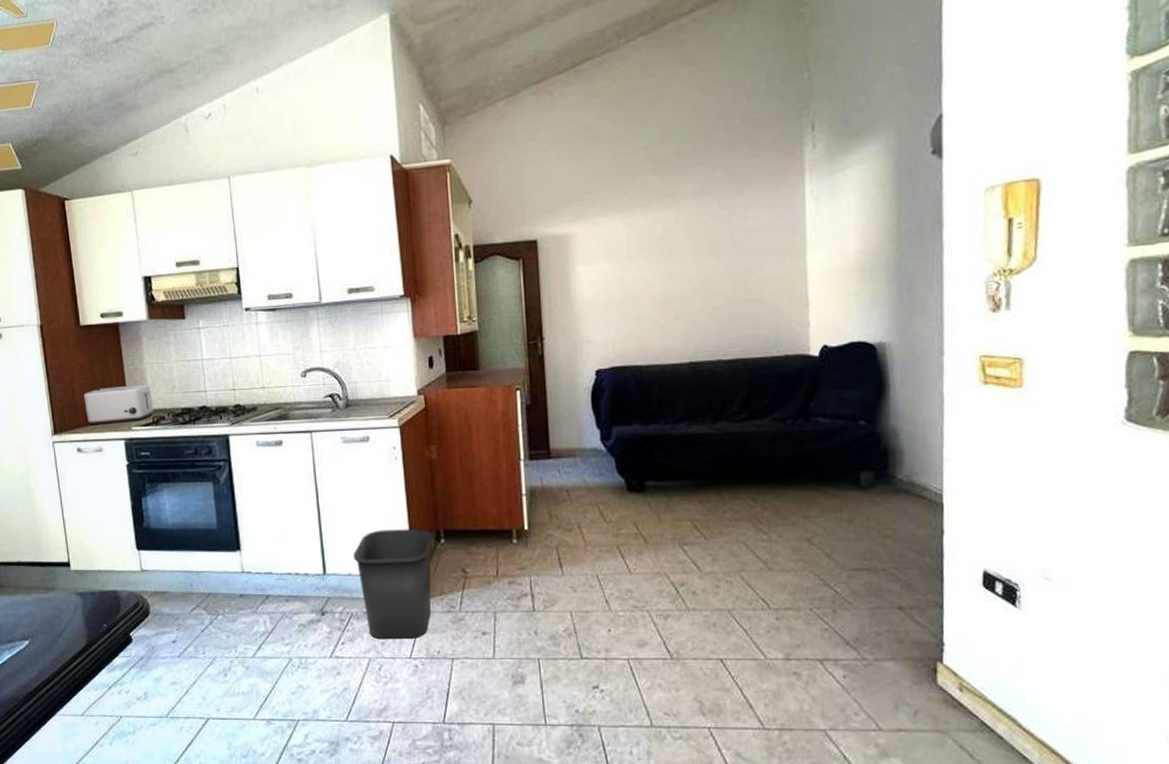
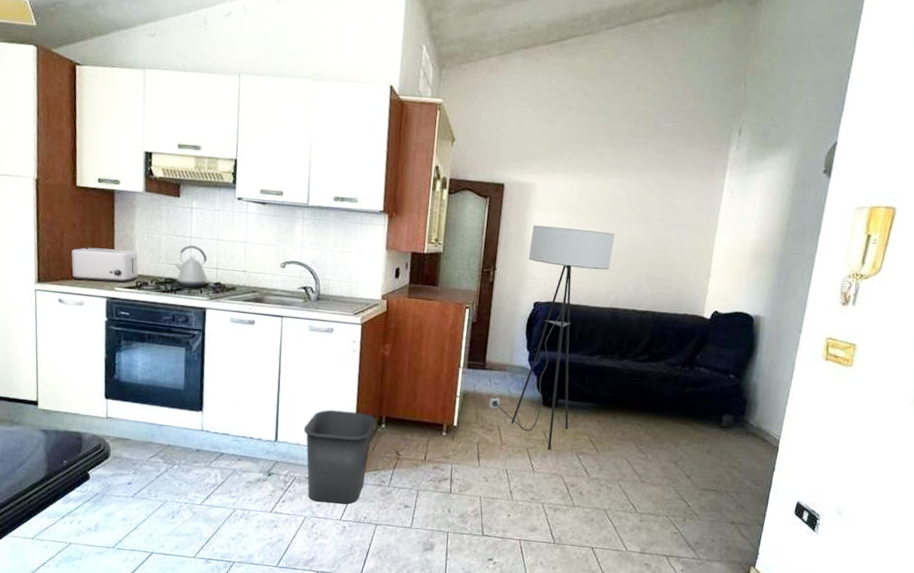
kettle: none [189,368,228,417] -> present [175,245,209,289]
floor lamp: none [562,274,681,544] -> present [489,225,615,449]

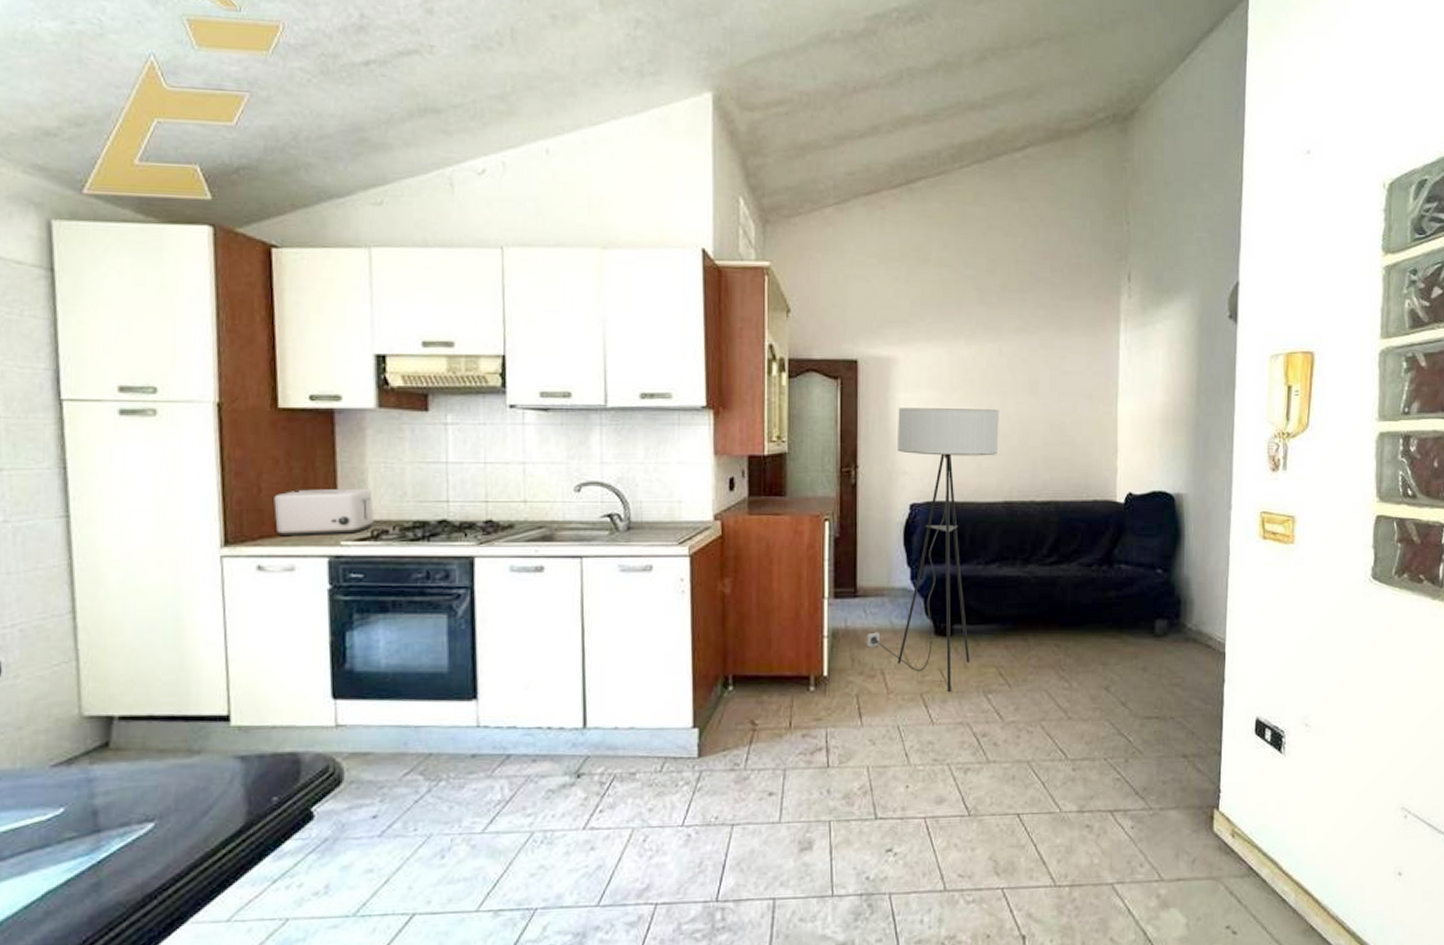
kettle: present [175,245,209,289] -> none [426,474,476,532]
waste bin: present [303,409,376,504] -> none [622,674,719,806]

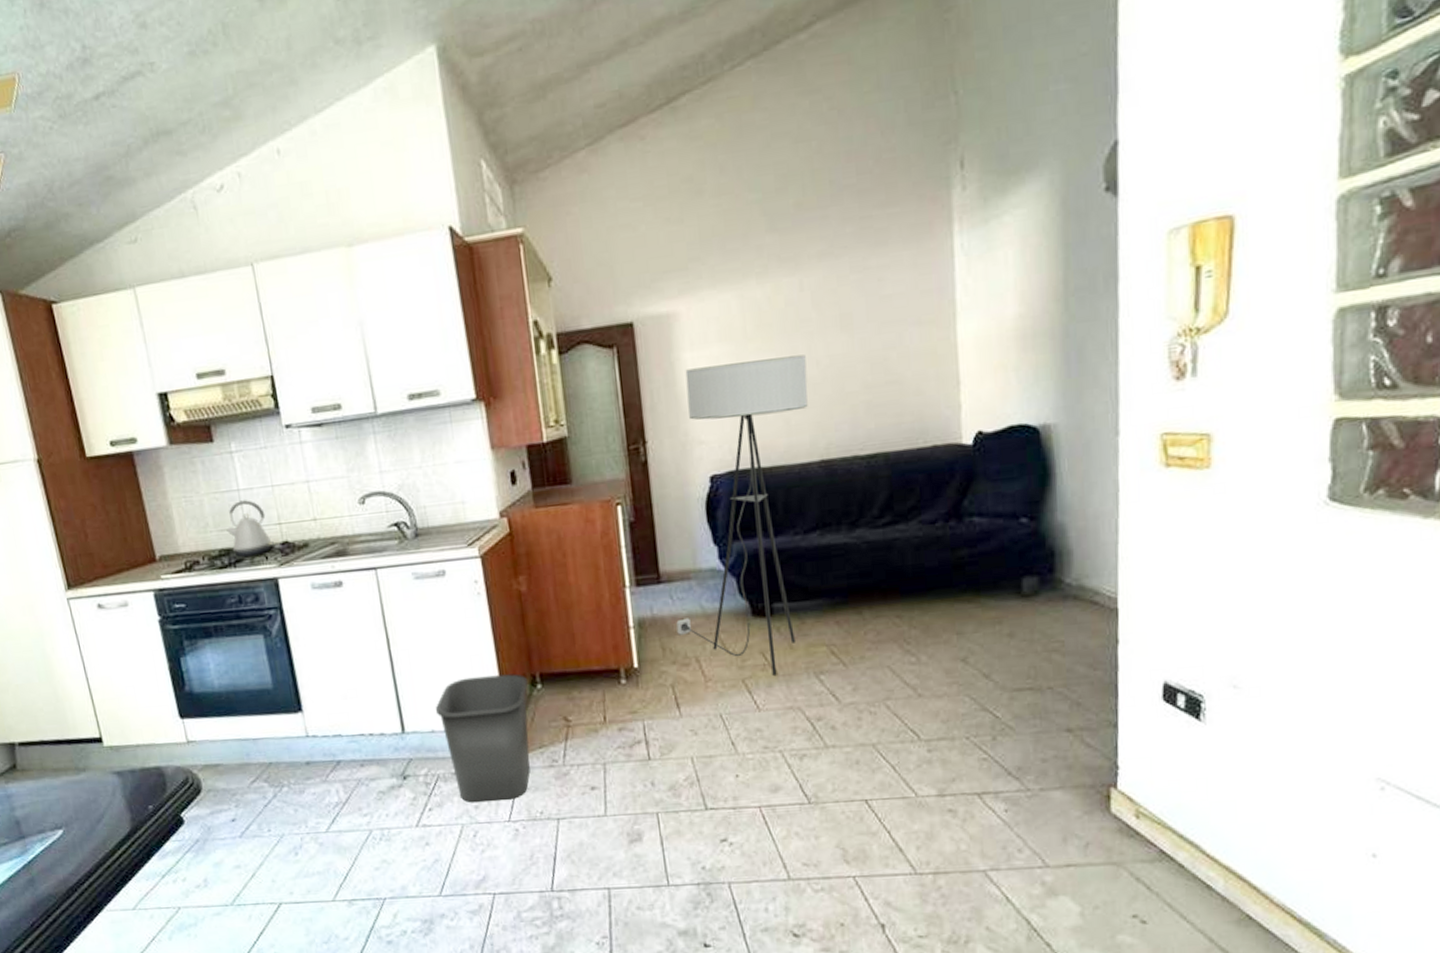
toaster: present [274,488,374,537] -> none [99,523,185,576]
kettle: none [426,474,476,532] -> present [226,500,274,558]
waste bin: none [622,674,719,806] -> present [435,673,530,803]

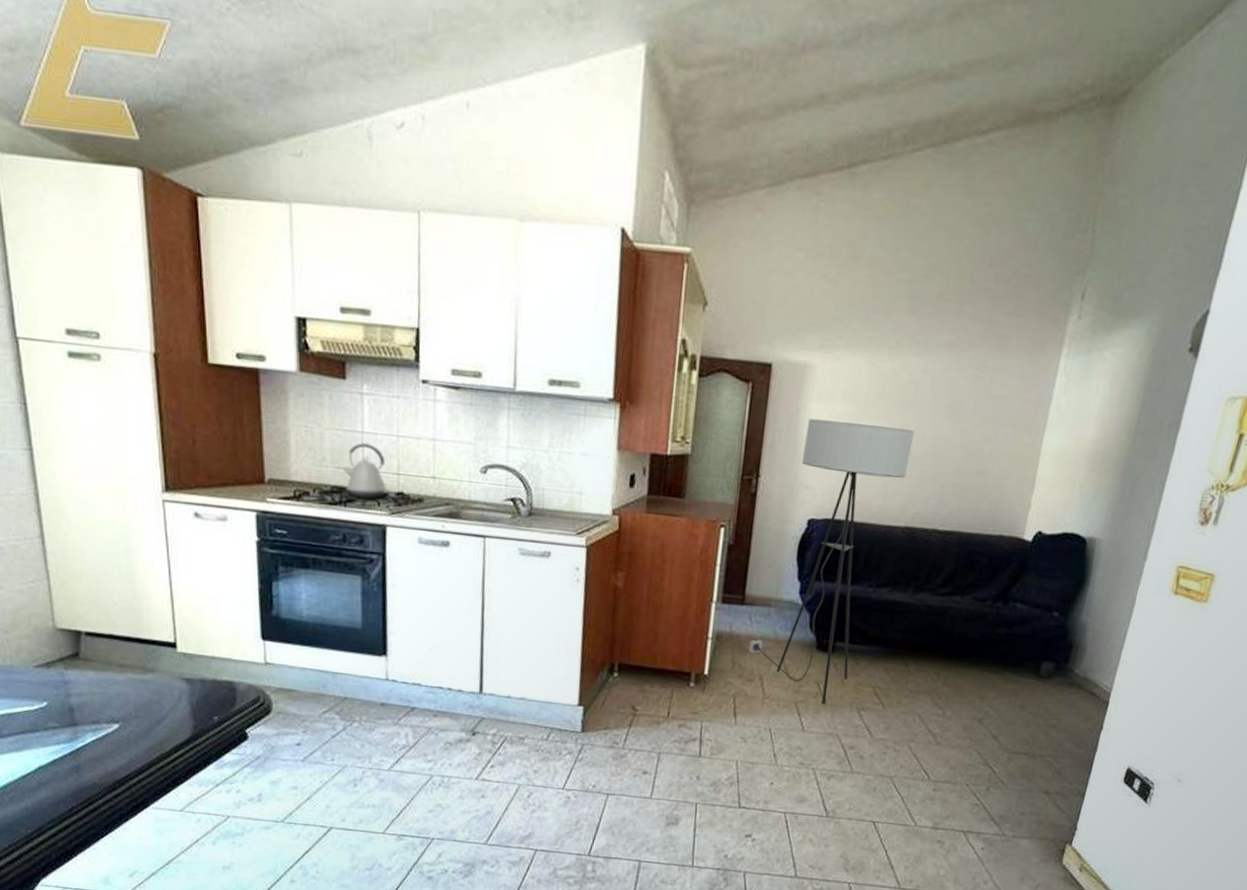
waste bin: present [435,673,530,803] -> none [515,654,606,770]

